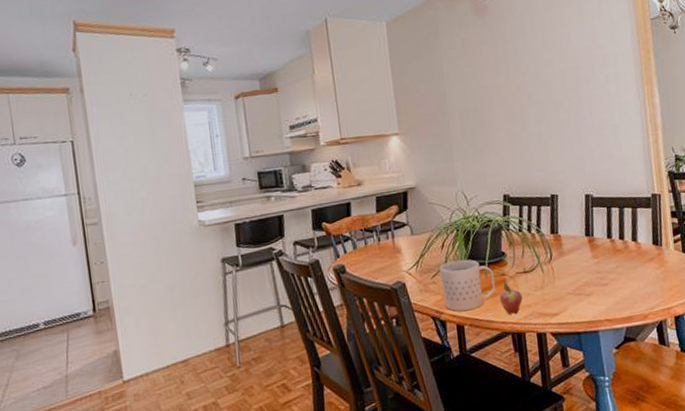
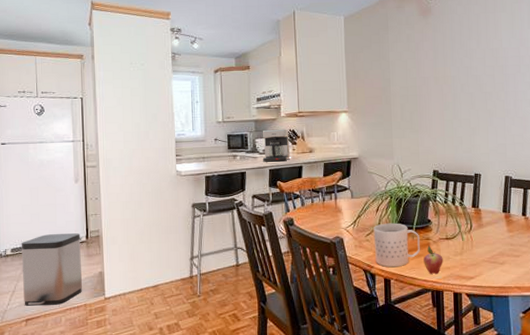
pedal bin: none [10,306,94,401] -> present [21,233,82,306]
coffee maker: none [299,160,335,202] -> present [262,129,290,162]

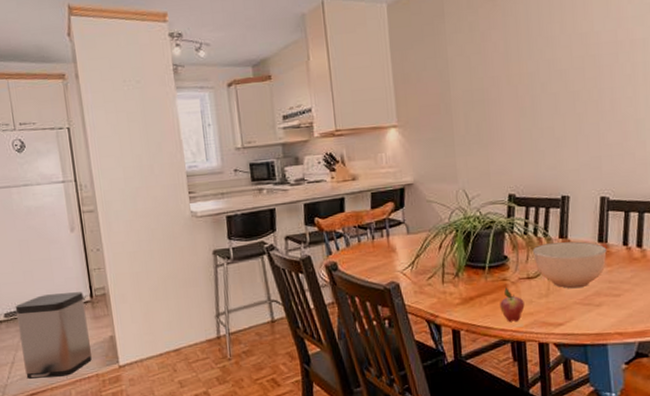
coffee maker: present [262,129,290,162] -> none [292,152,329,195]
mug: present [373,223,421,268] -> none [436,261,497,316]
bowl: none [450,210,510,249] -> present [532,241,607,289]

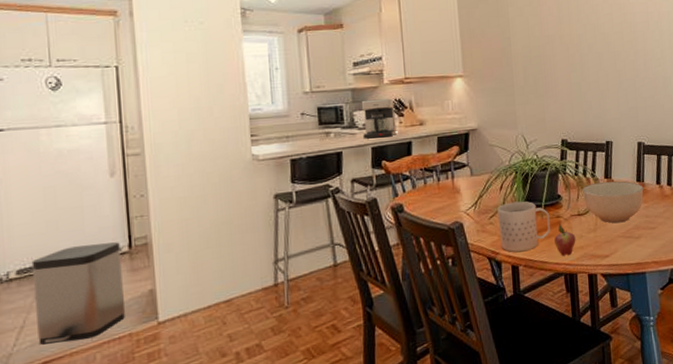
coffee maker: none [292,152,329,195] -> present [361,98,397,139]
mug: none [436,261,497,316] -> present [497,201,551,252]

